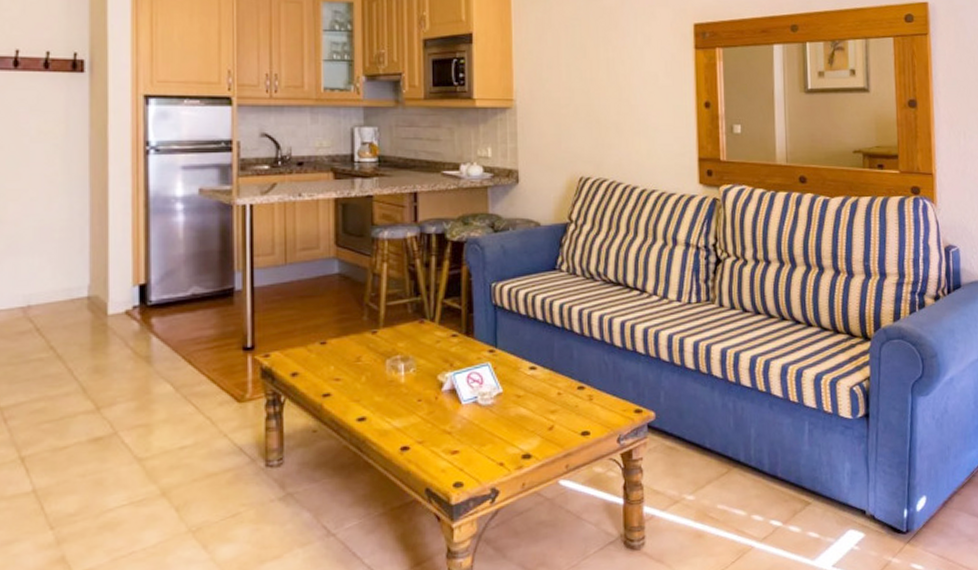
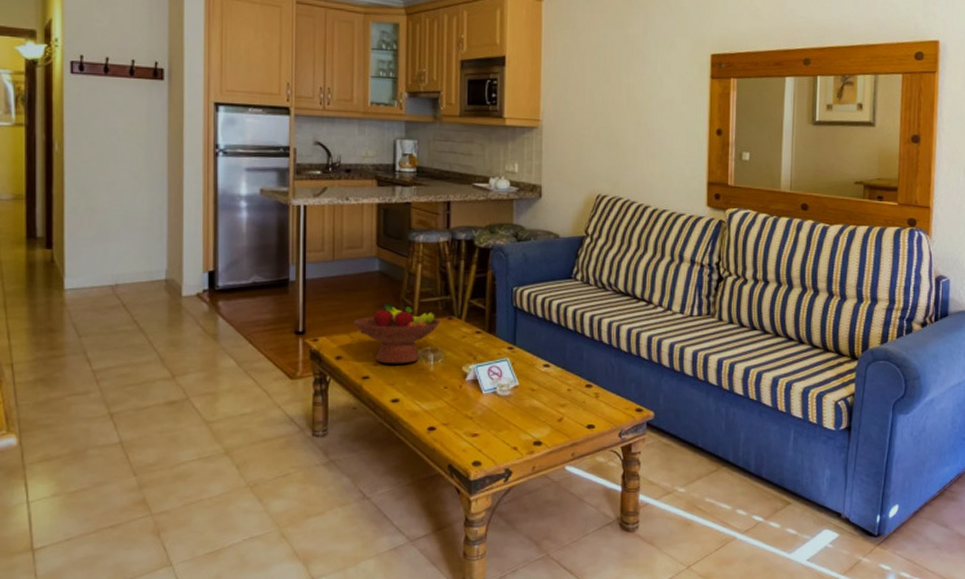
fruit bowl: none [310,308,411,378] -> present [353,302,440,364]

